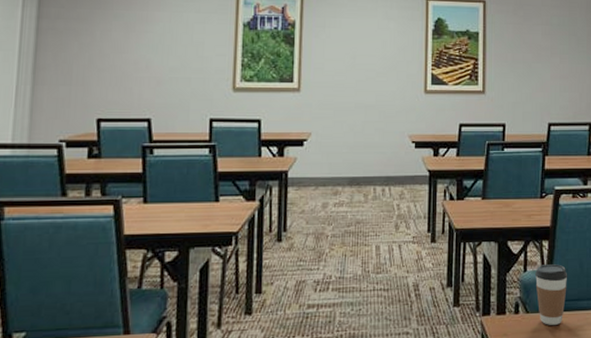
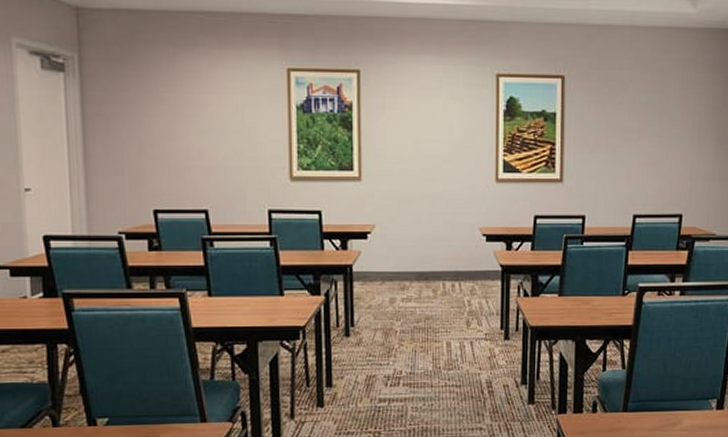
coffee cup: present [535,264,568,325] -> none [615,364,650,425]

